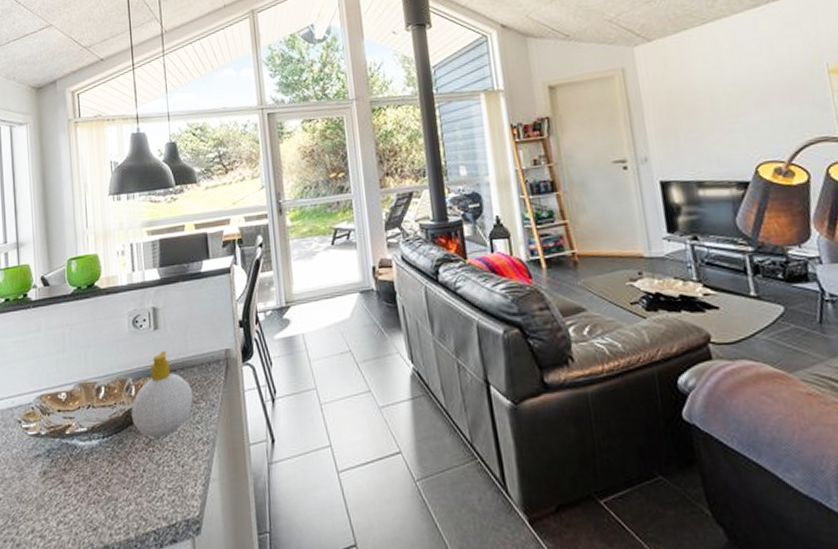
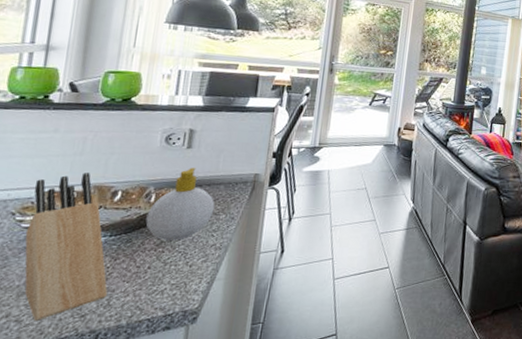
knife block: none [31,370,112,536] -> present [25,173,108,321]

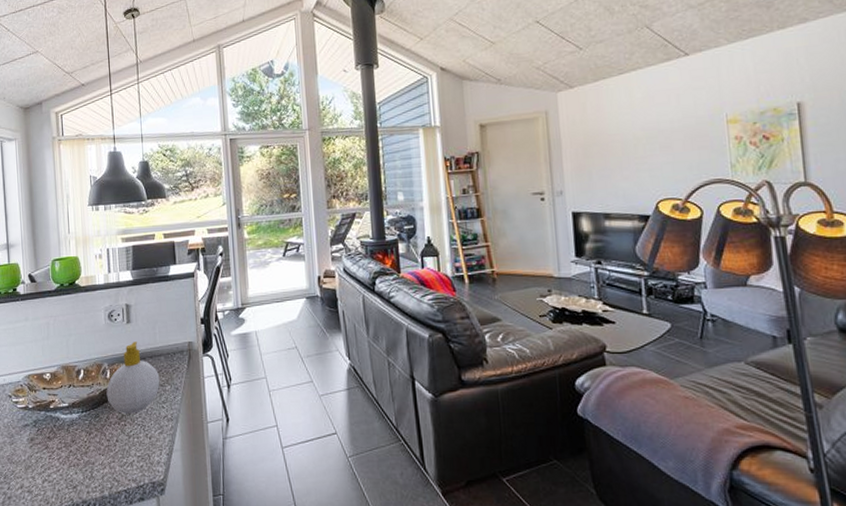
knife block: present [25,173,108,321] -> none [20,355,89,491]

